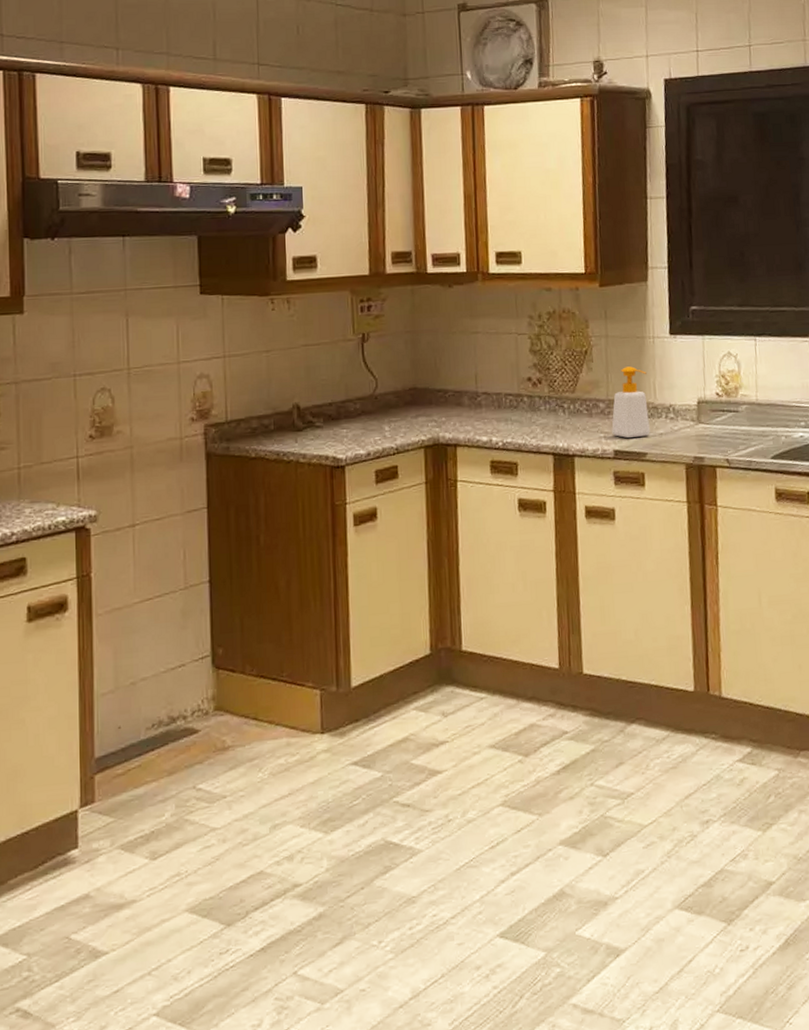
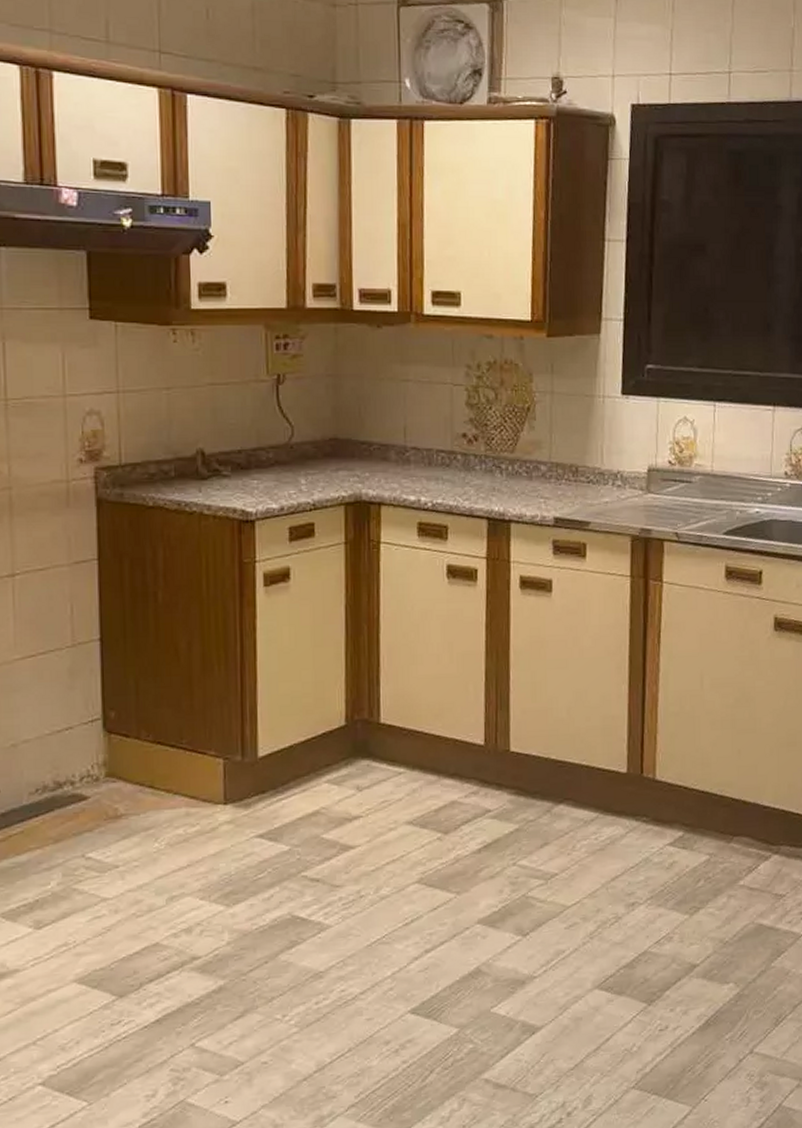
soap bottle: present [611,366,650,439] -> none [553,427,594,506]

